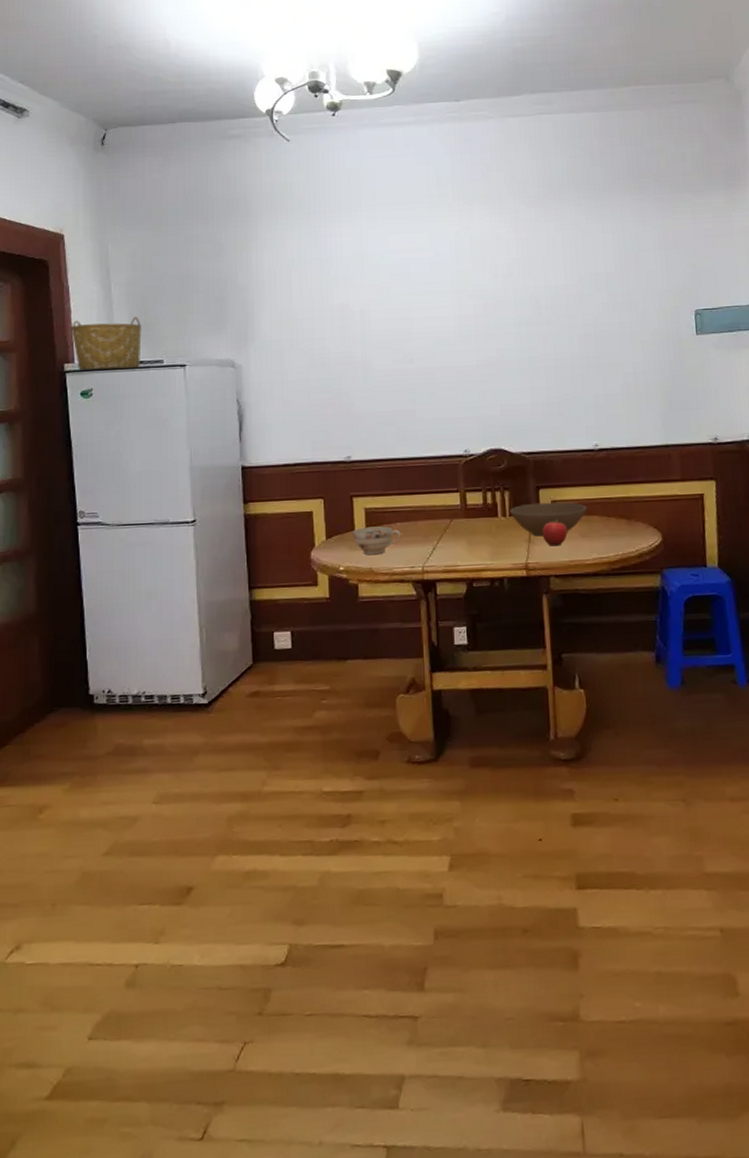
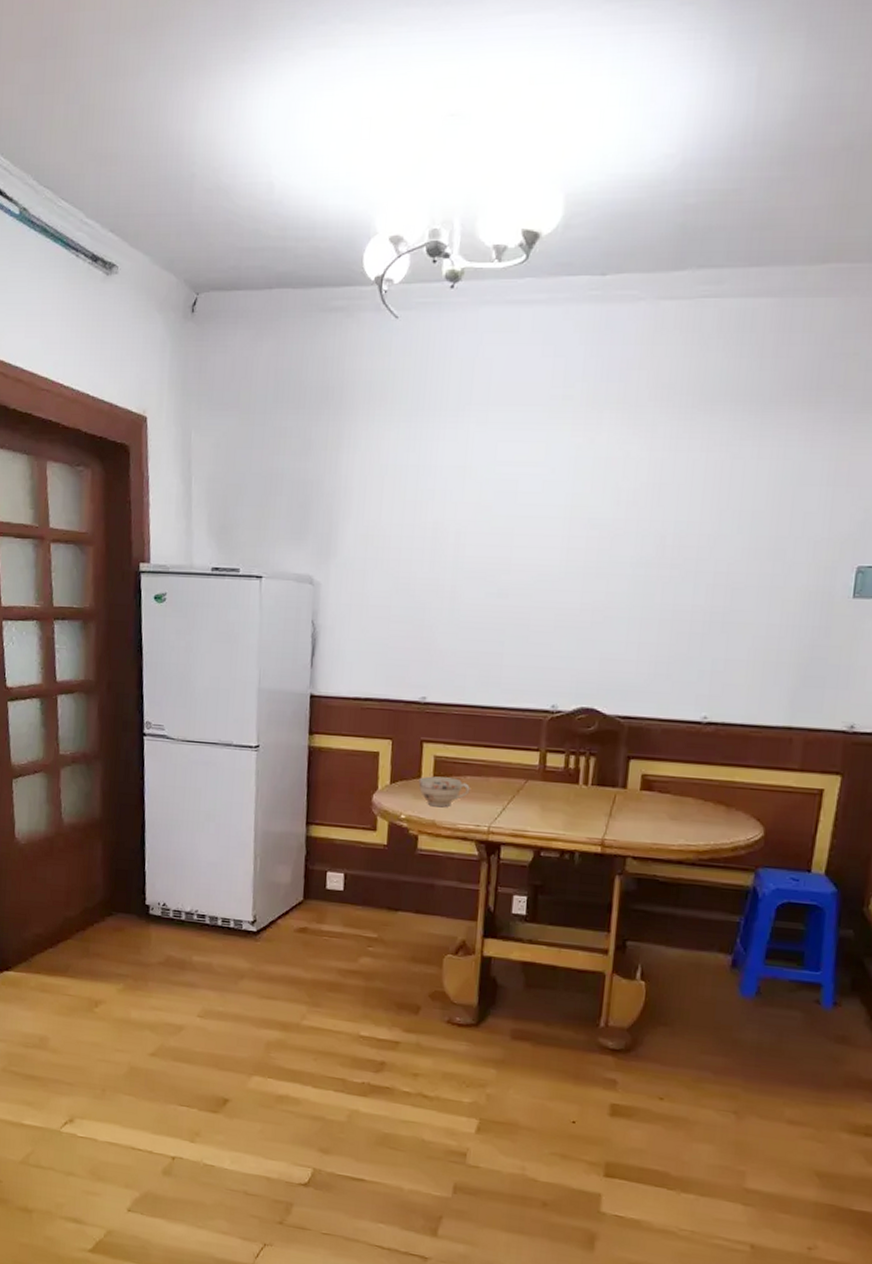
basket: present [70,317,142,372] -> none [147,515,220,576]
bowl: present [510,502,587,536] -> none [593,774,682,812]
fruit: present [542,519,568,546] -> none [625,795,655,825]

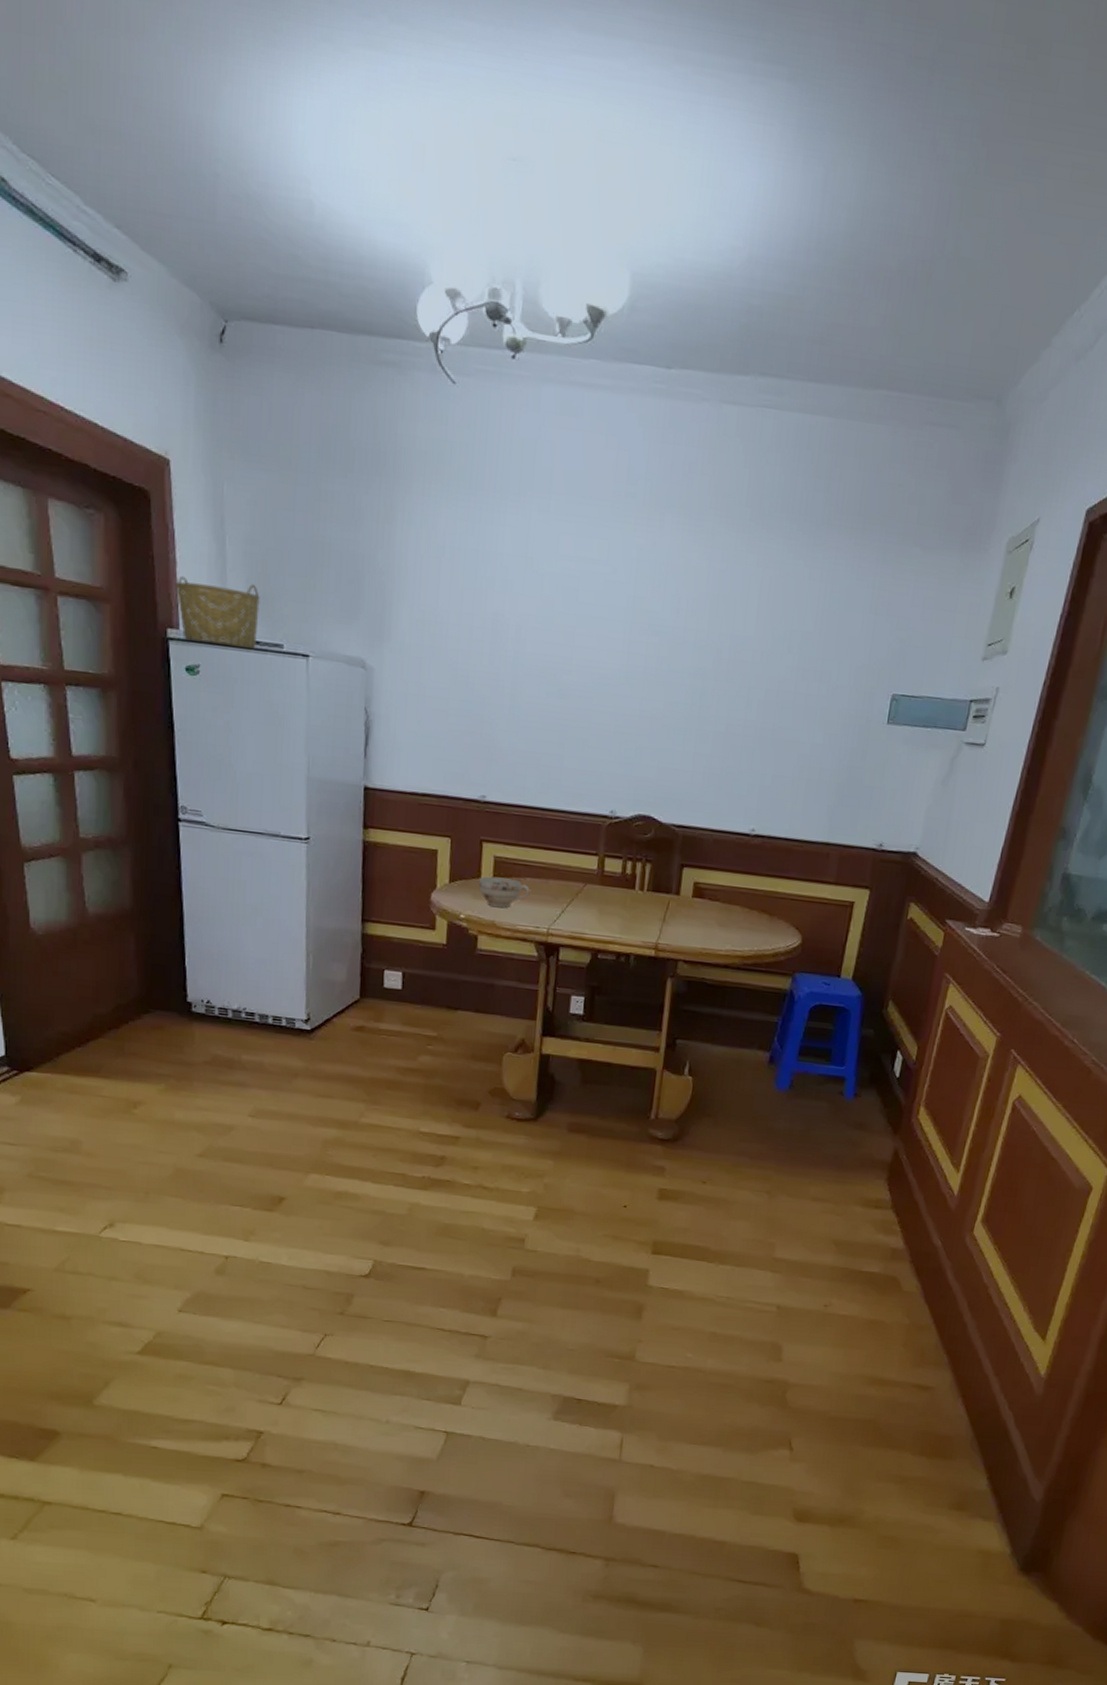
basket: none [147,515,220,576] -> present [175,575,260,650]

